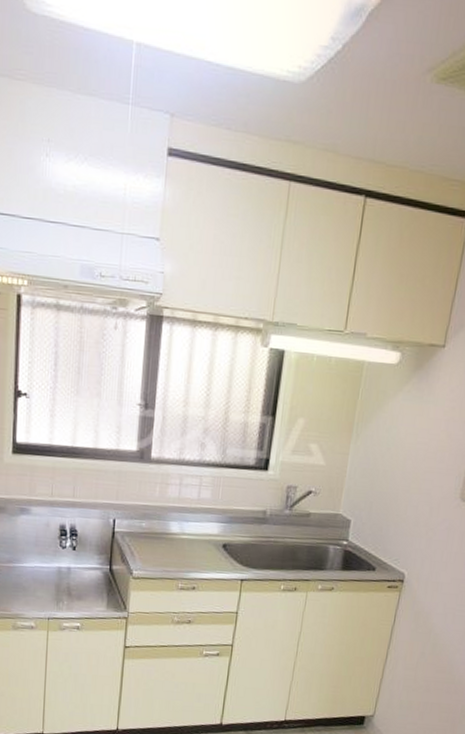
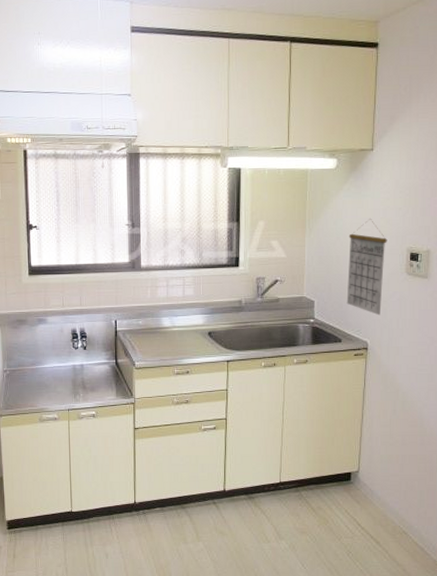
calendar: none [387,430,445,545] -> present [346,219,387,316]

